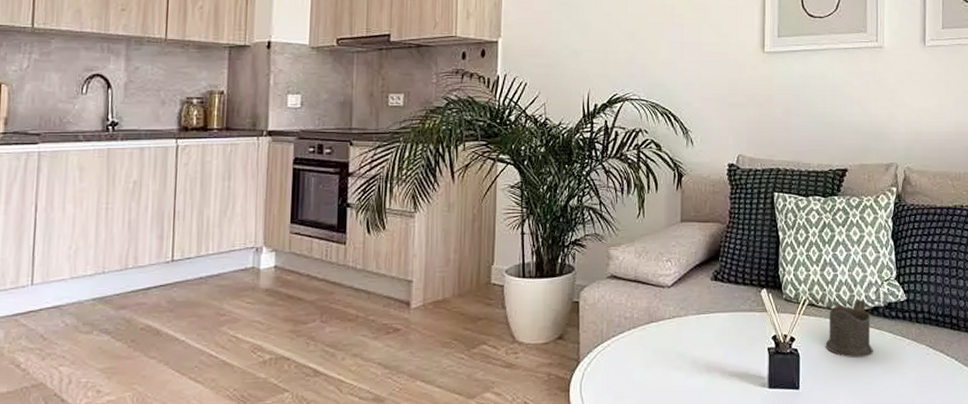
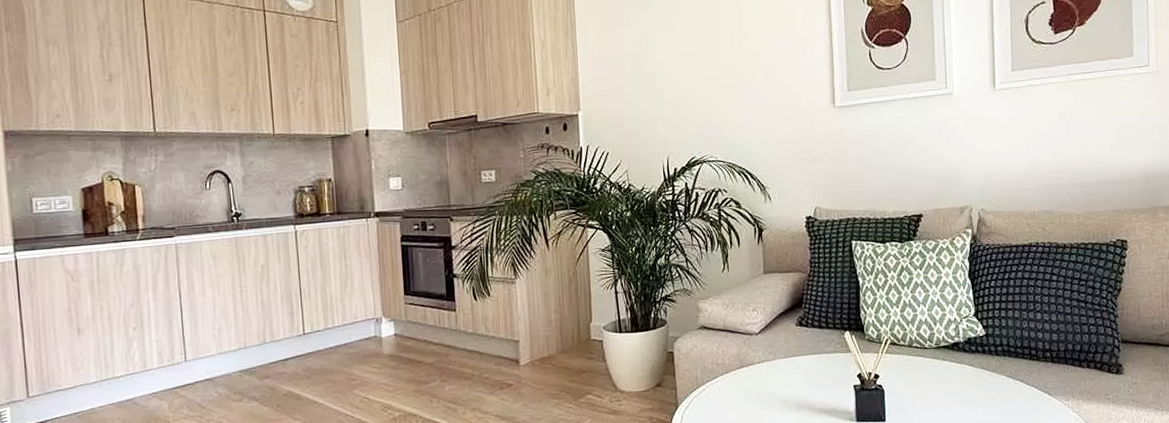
cup: present [825,299,874,359] -> none [908,336,956,391]

